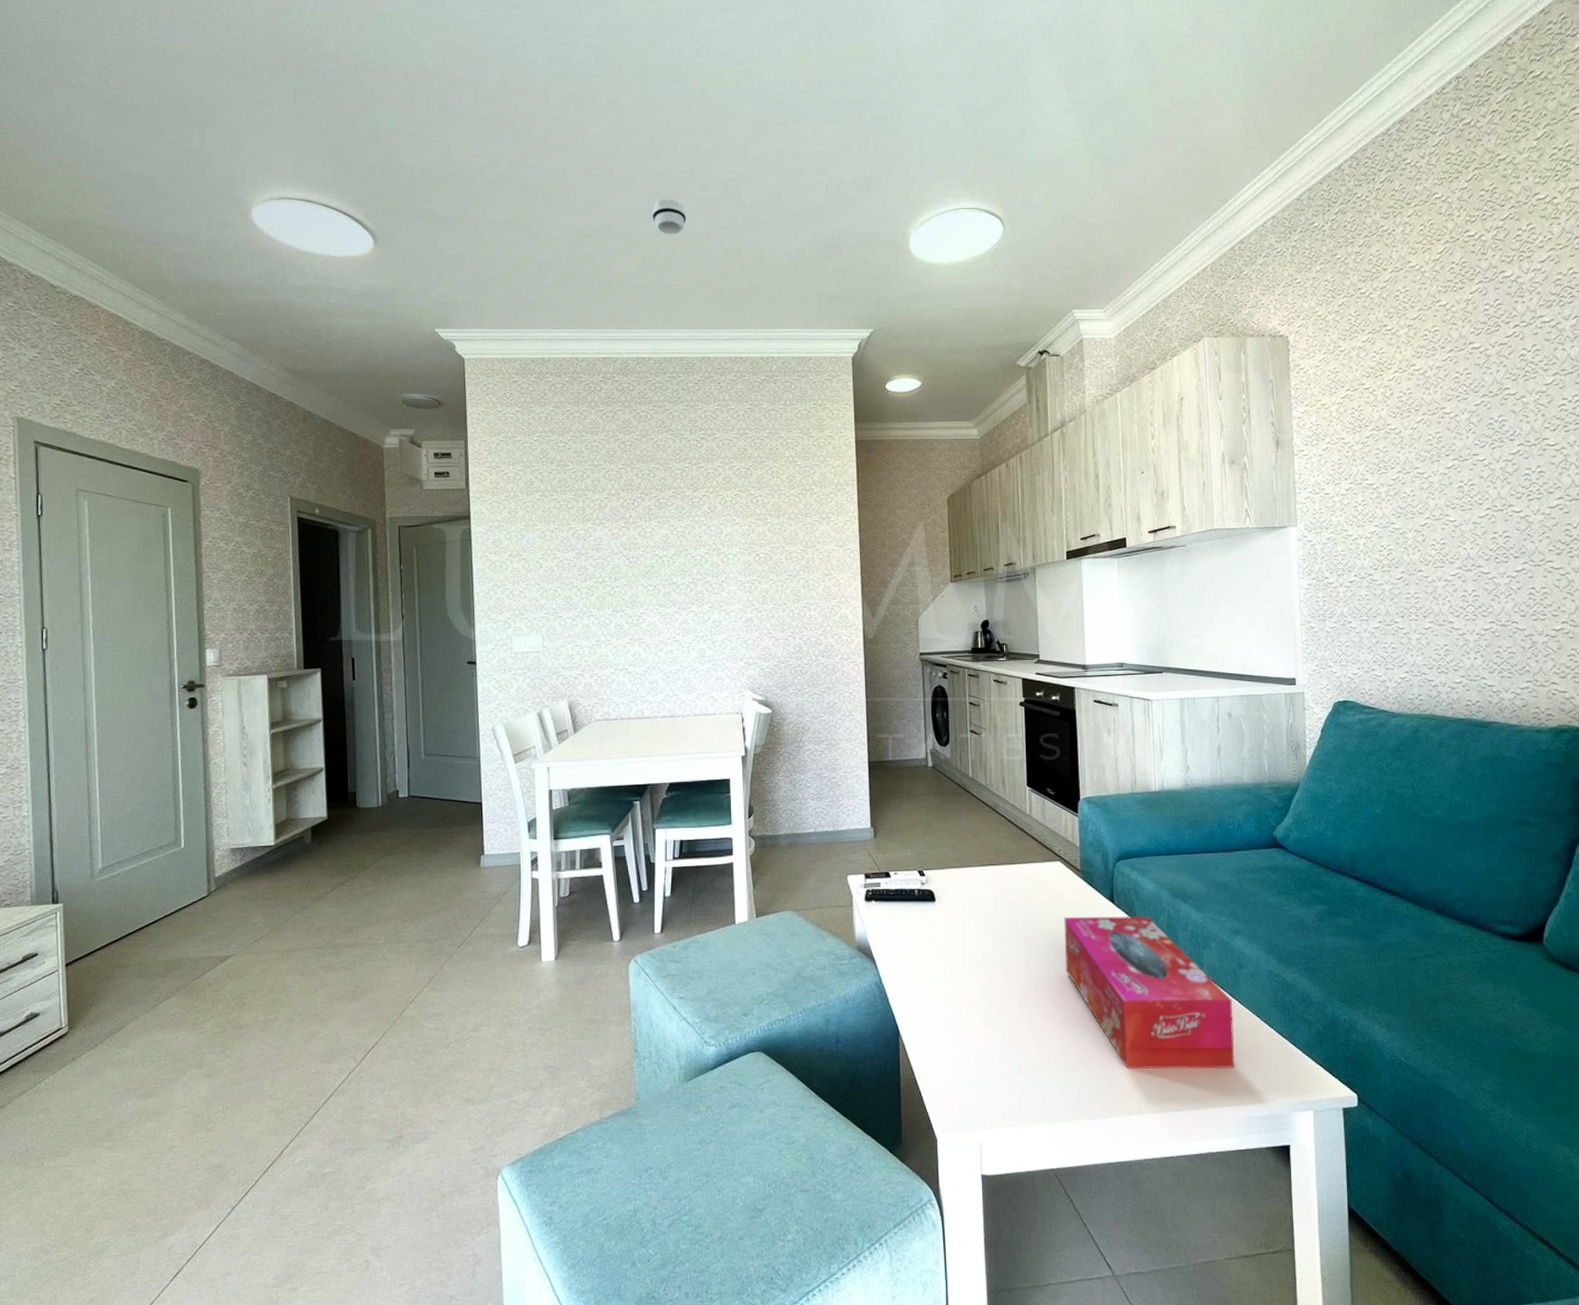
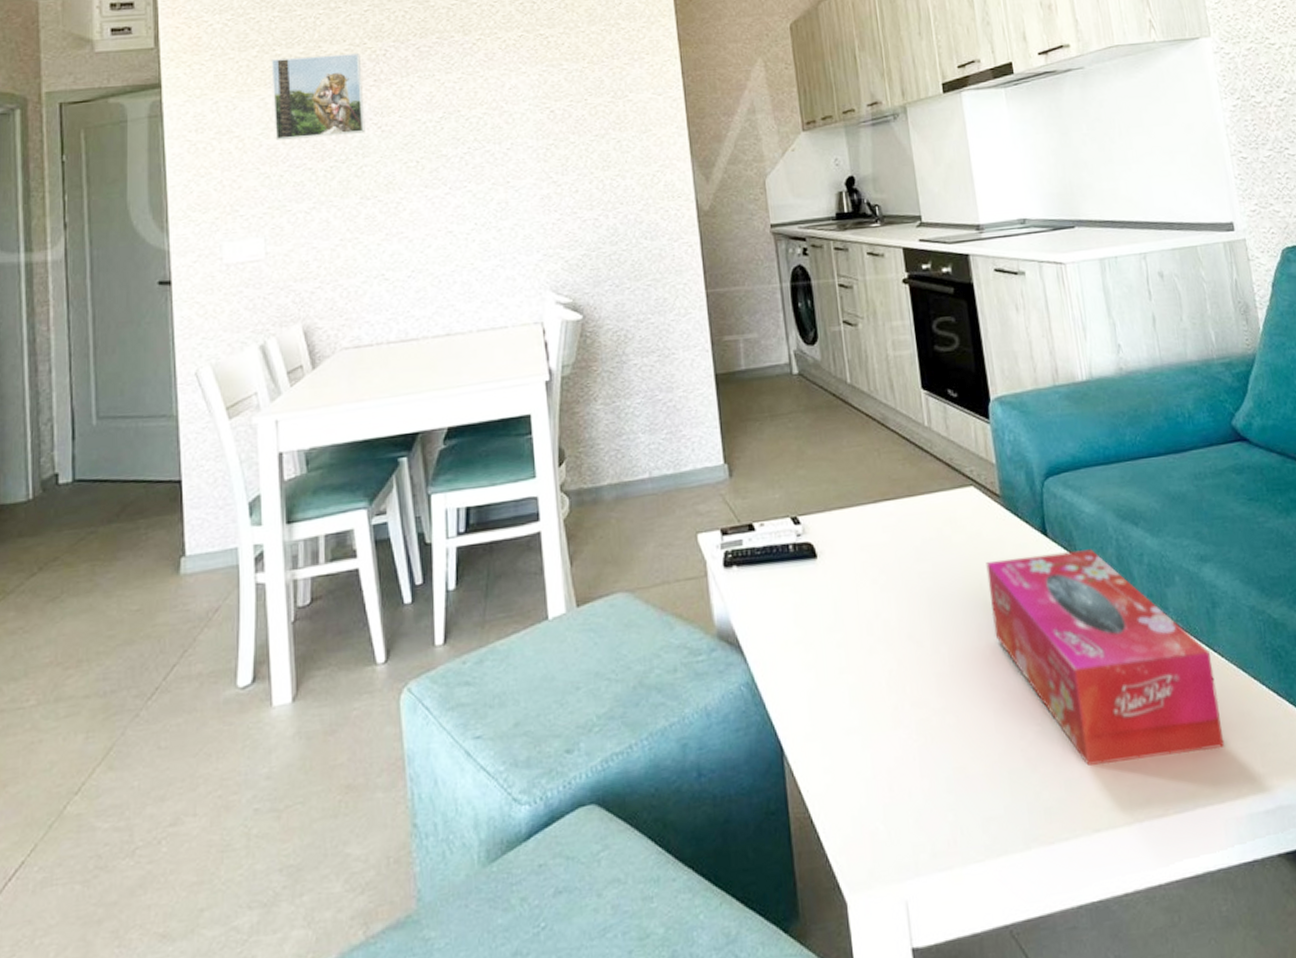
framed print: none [549,501,617,564] -> present [271,53,365,140]

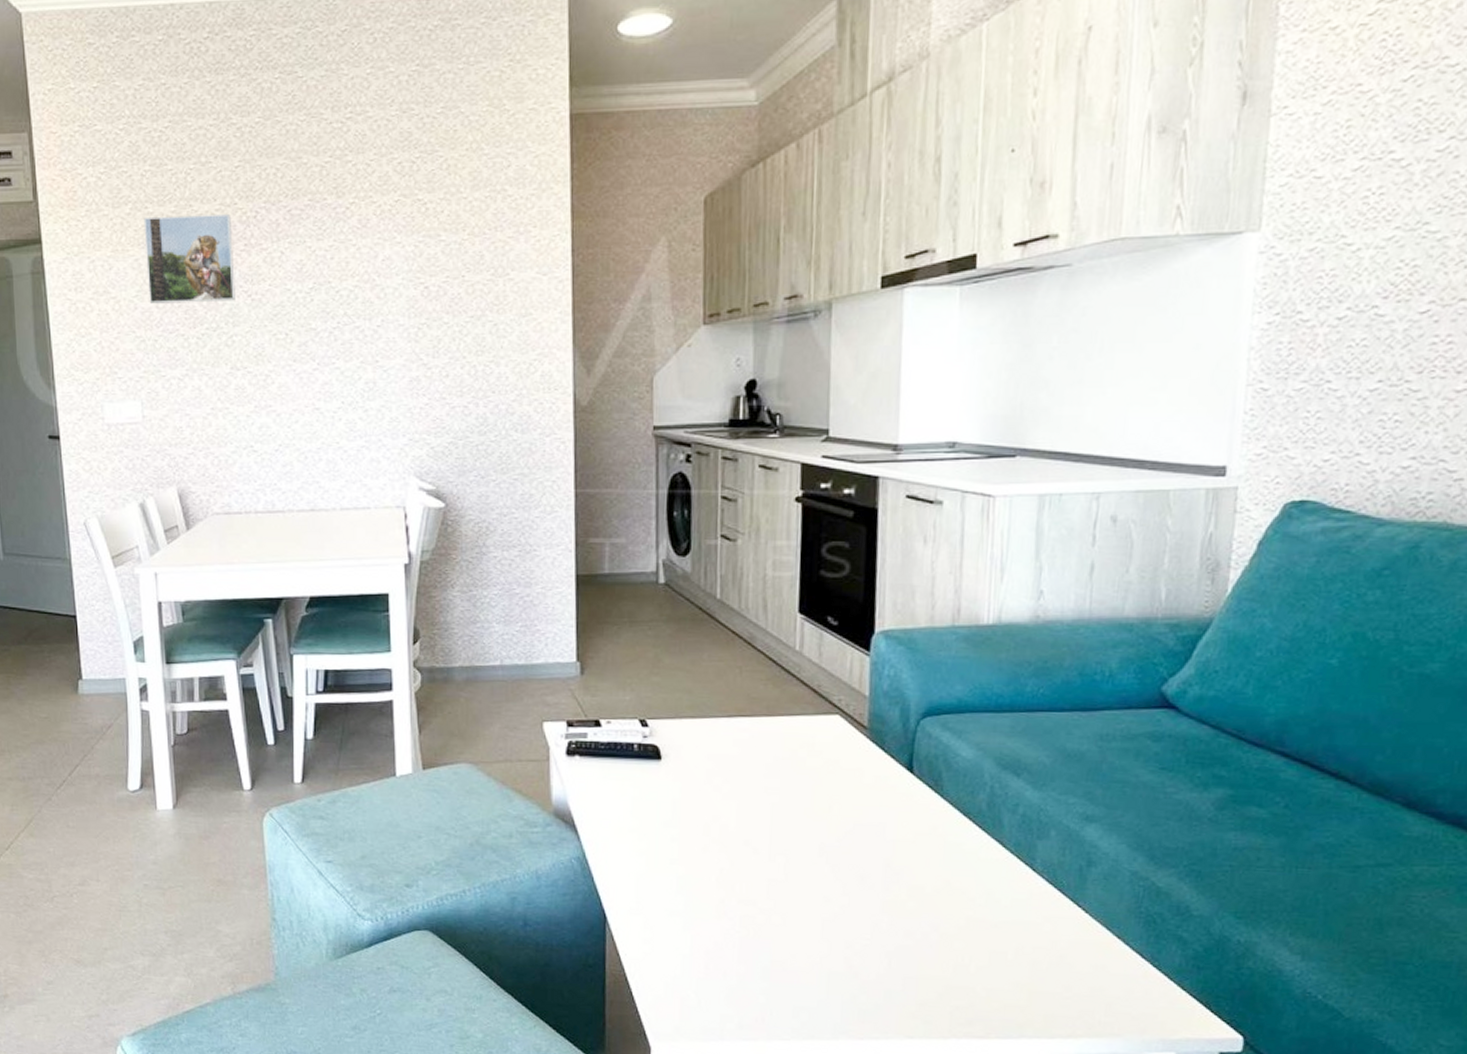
tissue box: present [986,549,1225,766] -> none [836,788,1074,993]

